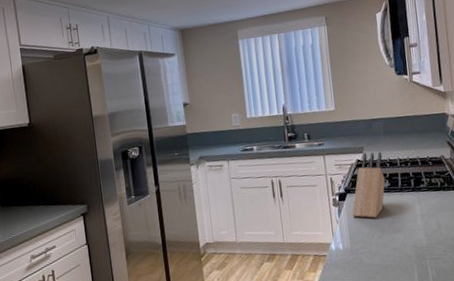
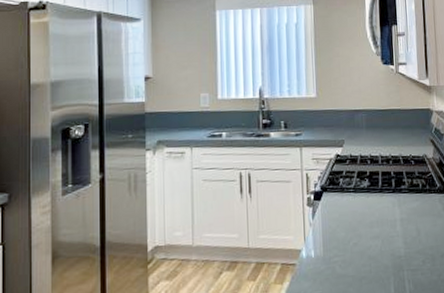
knife block: present [352,151,386,218] -> none [327,146,365,222]

